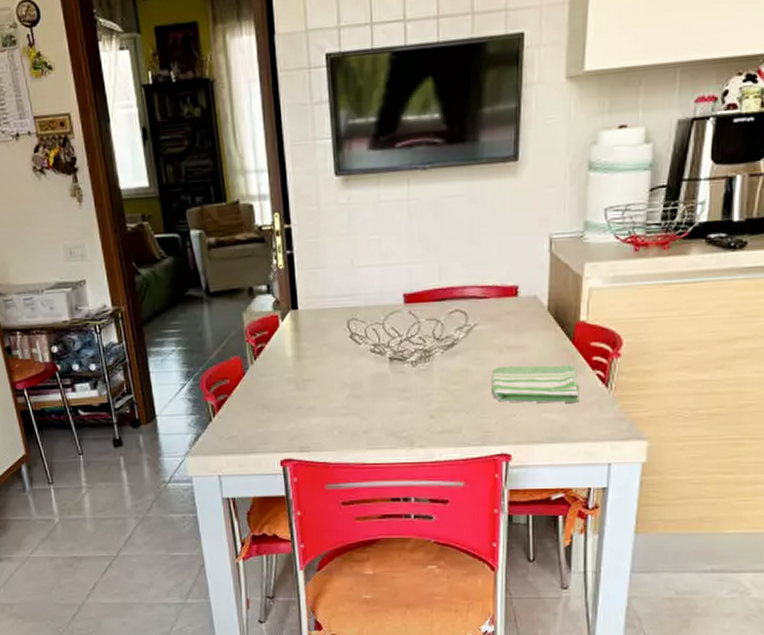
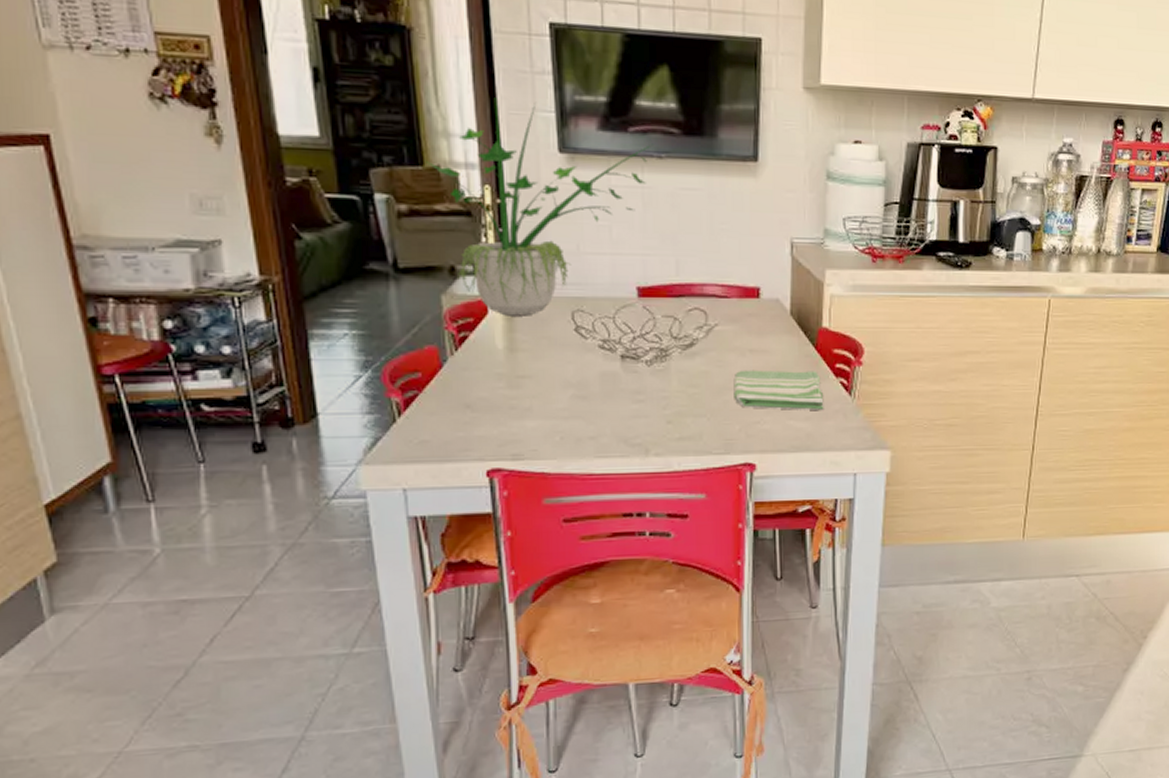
potted plant: none [227,132,418,328] -> present [424,98,653,316]

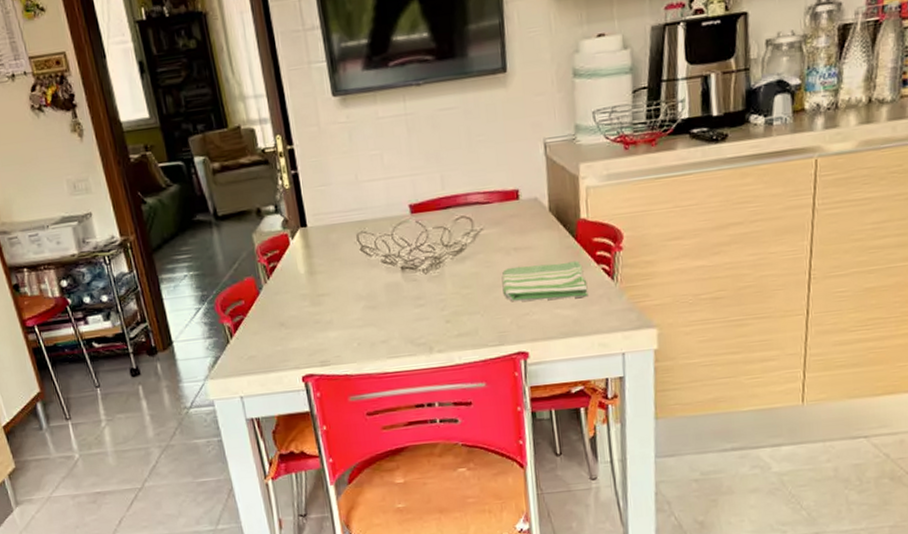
potted plant: present [424,98,653,316] -> none [228,57,411,245]

